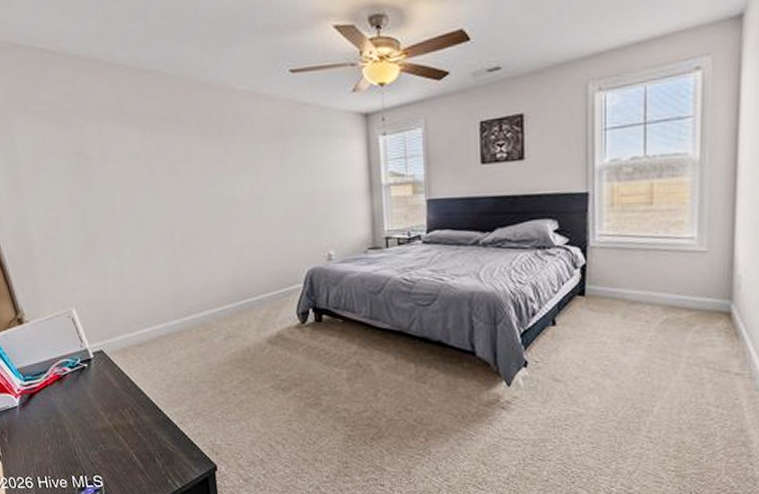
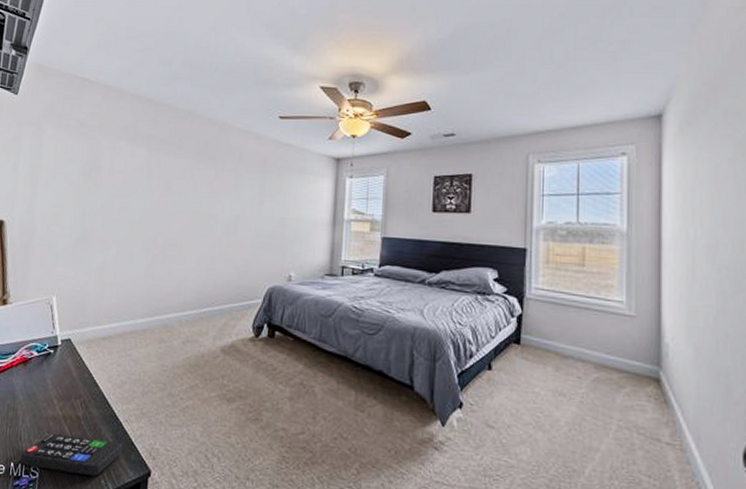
remote control: none [79,443,183,478] -> present [20,433,123,476]

